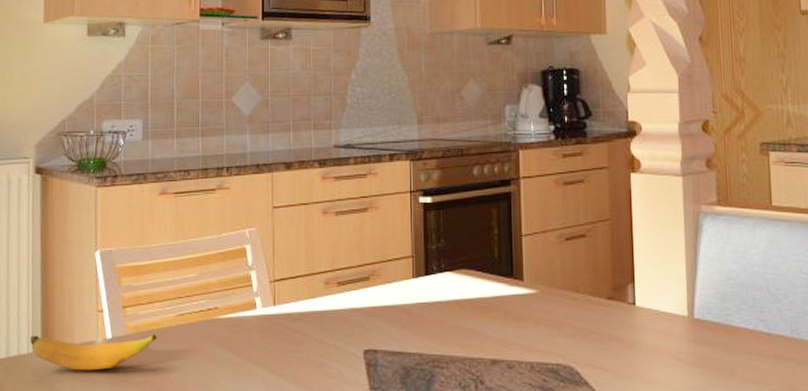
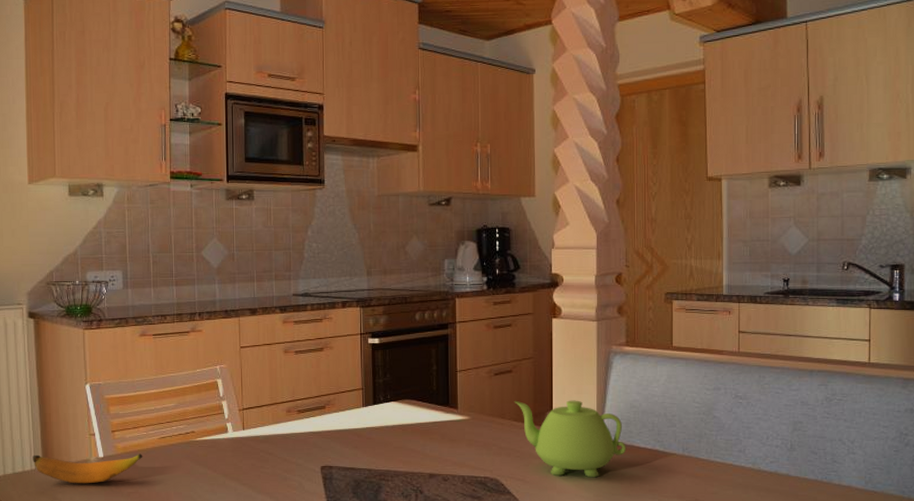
teapot: none [589,270,724,364] -> present [514,400,627,477]

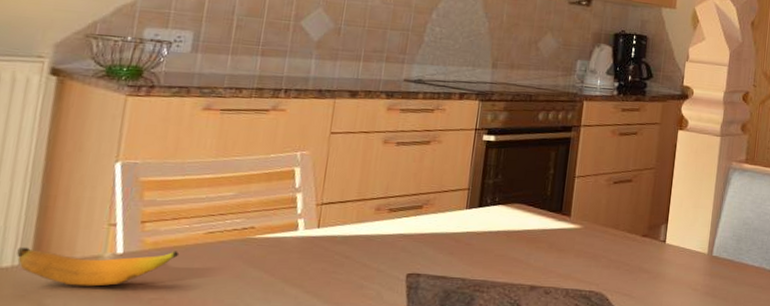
teapot: present [514,400,627,477] -> none [630,211,735,294]

